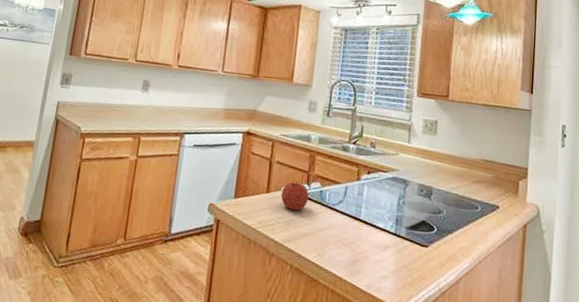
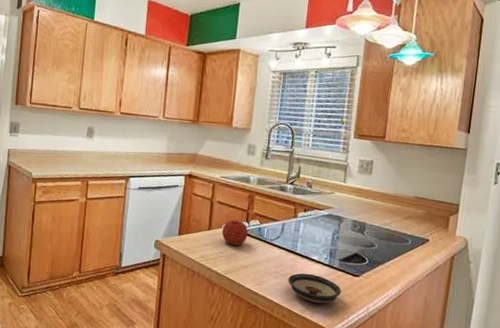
saucer: none [352,242,409,278] -> present [288,273,341,304]

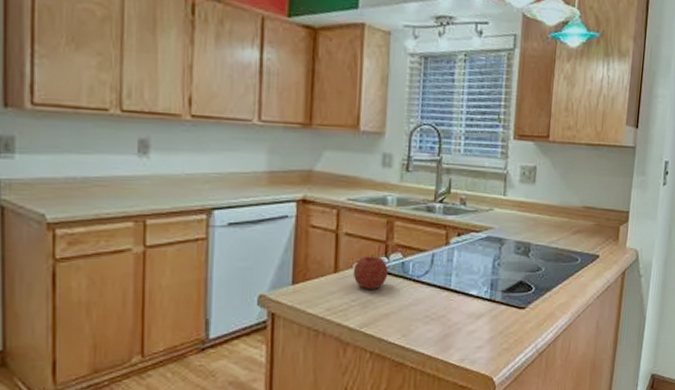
saucer: present [288,273,341,304] -> none [442,313,505,348]

